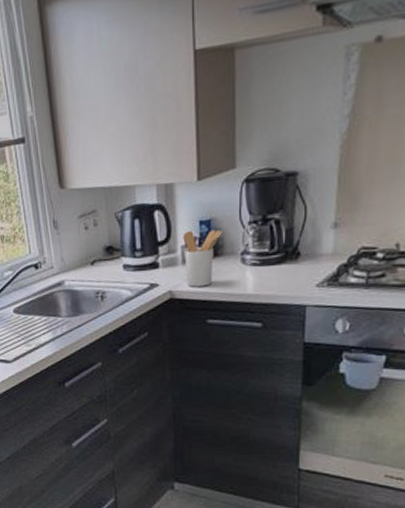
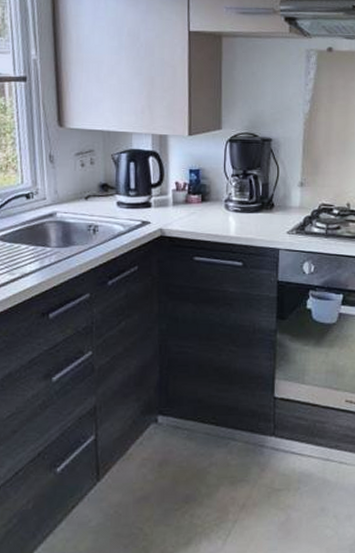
utensil holder: present [183,229,222,287] -> none [174,177,209,227]

